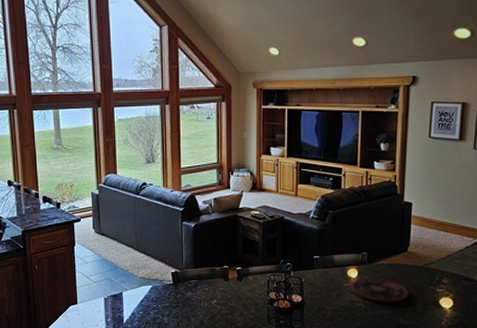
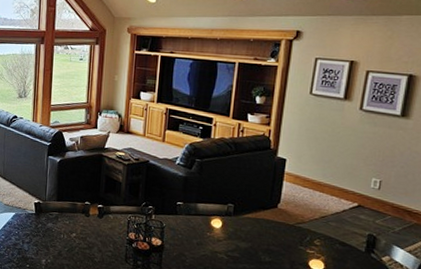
plate: present [350,278,409,304] -> none [213,229,276,259]

